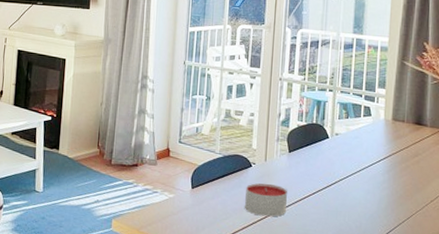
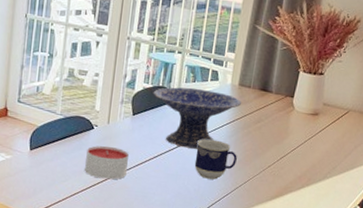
decorative bowl: none [307,123,396,185] -> present [153,87,241,149]
cup: none [354,174,397,216] -> present [194,139,237,180]

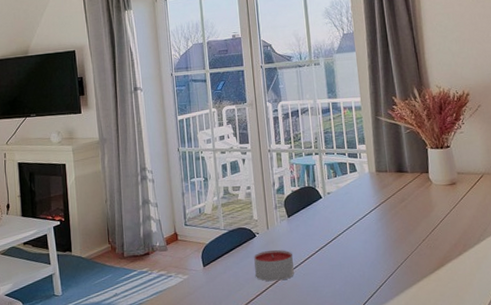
decorative bowl: present [153,87,241,149] -> none [301,181,383,238]
cup: present [194,139,237,180] -> none [352,225,392,263]

